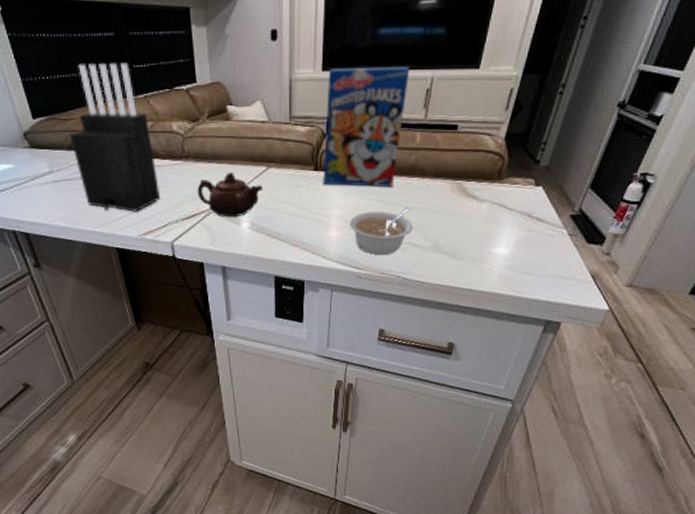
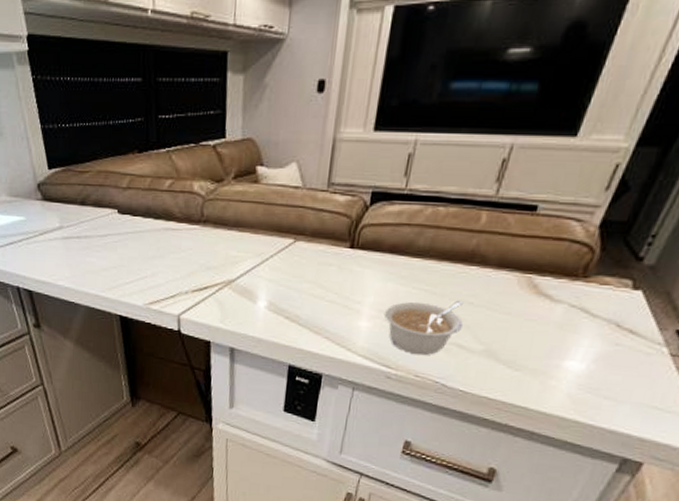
knife block: present [69,63,161,212] -> none [83,112,172,278]
teapot: present [197,171,264,218] -> none [212,242,288,294]
cereal box: present [323,66,410,188] -> none [358,129,485,276]

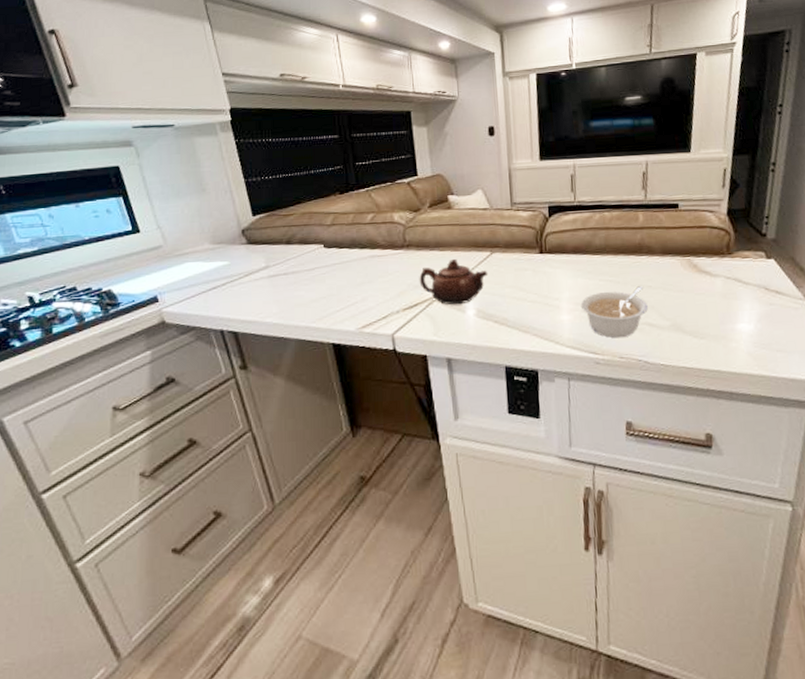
teapot: none [212,242,288,294] -> present [419,258,488,305]

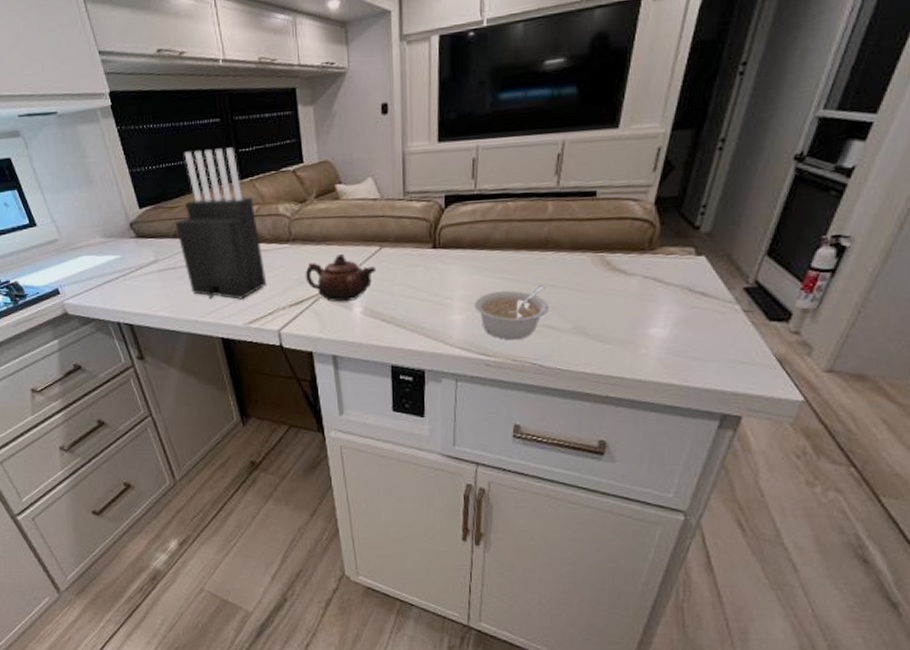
knife block: none [288,161,381,305] -> present [174,147,267,300]

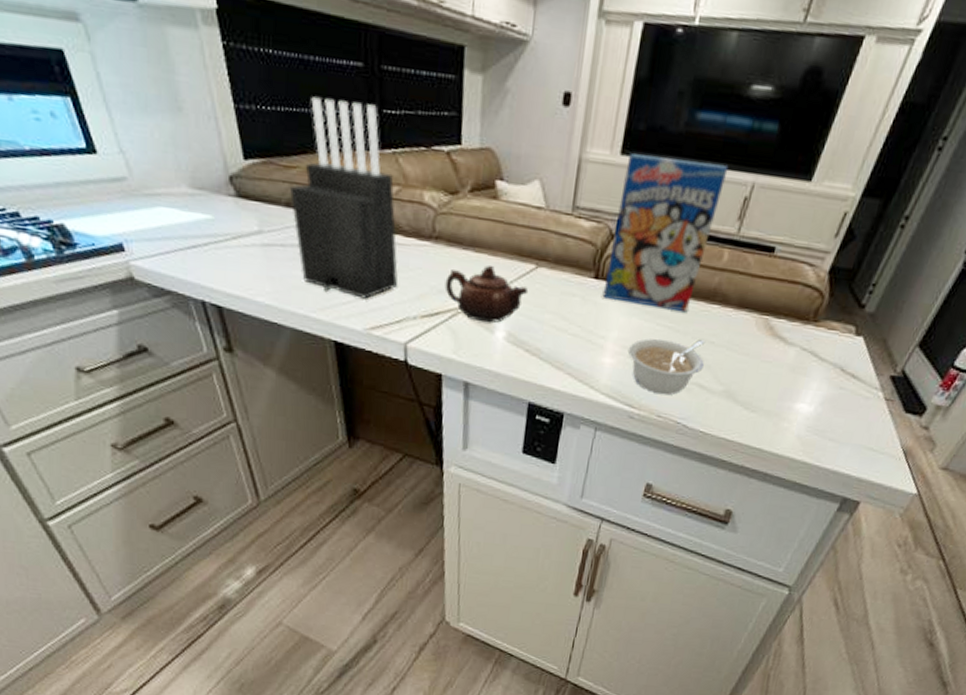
cereal box: none [442,131,537,265] -> present [602,153,729,313]

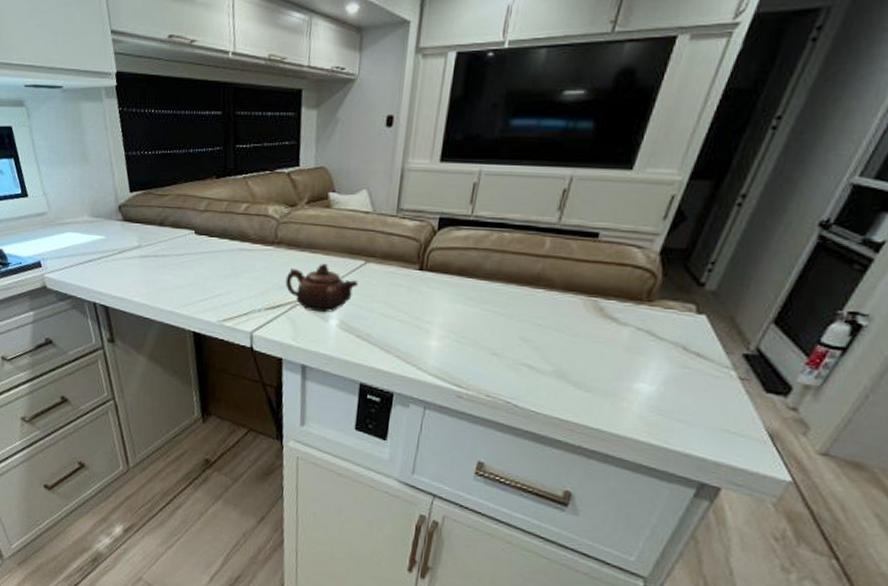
knife block: present [289,97,398,299] -> none [162,141,247,296]
cereal box: present [602,153,729,313] -> none [427,160,545,298]
legume: present [628,338,706,395] -> none [454,322,532,375]

